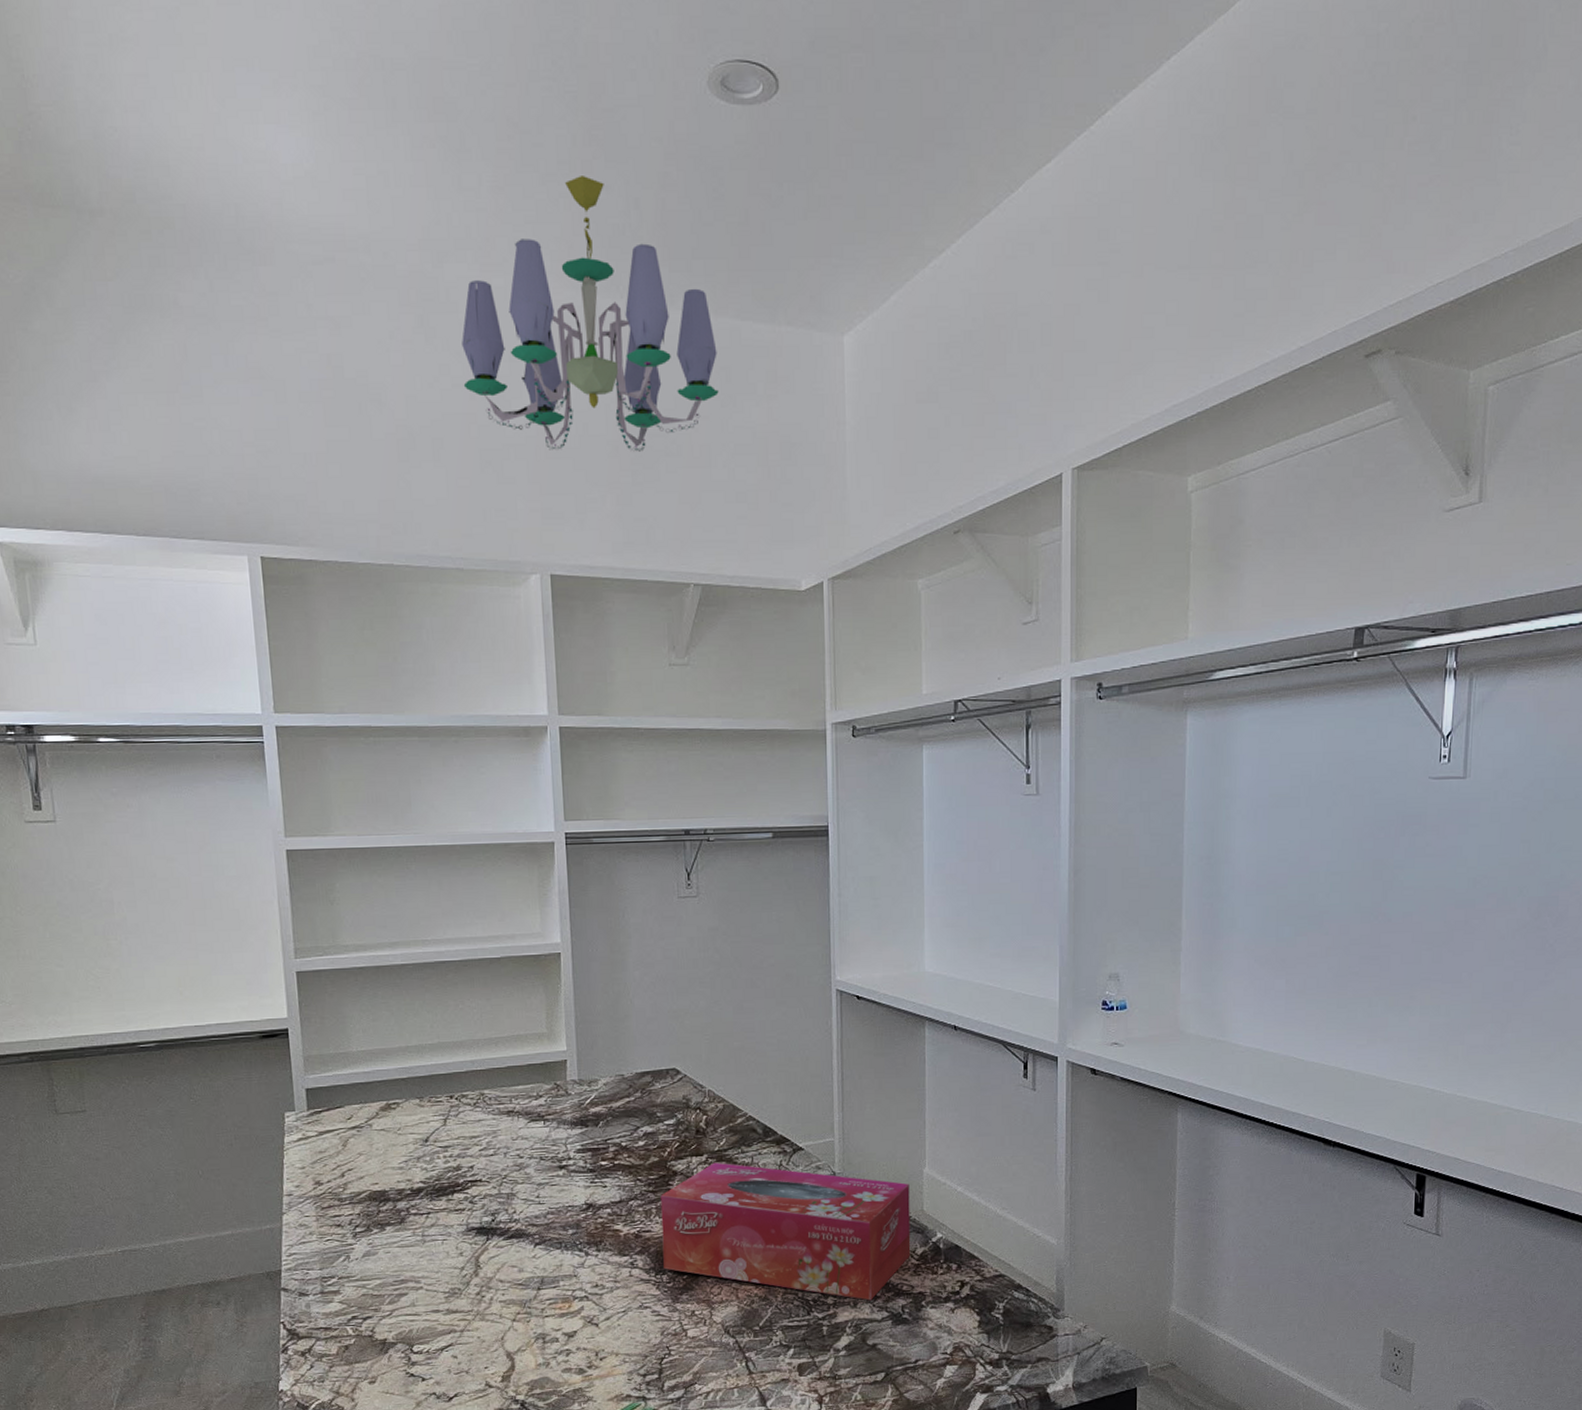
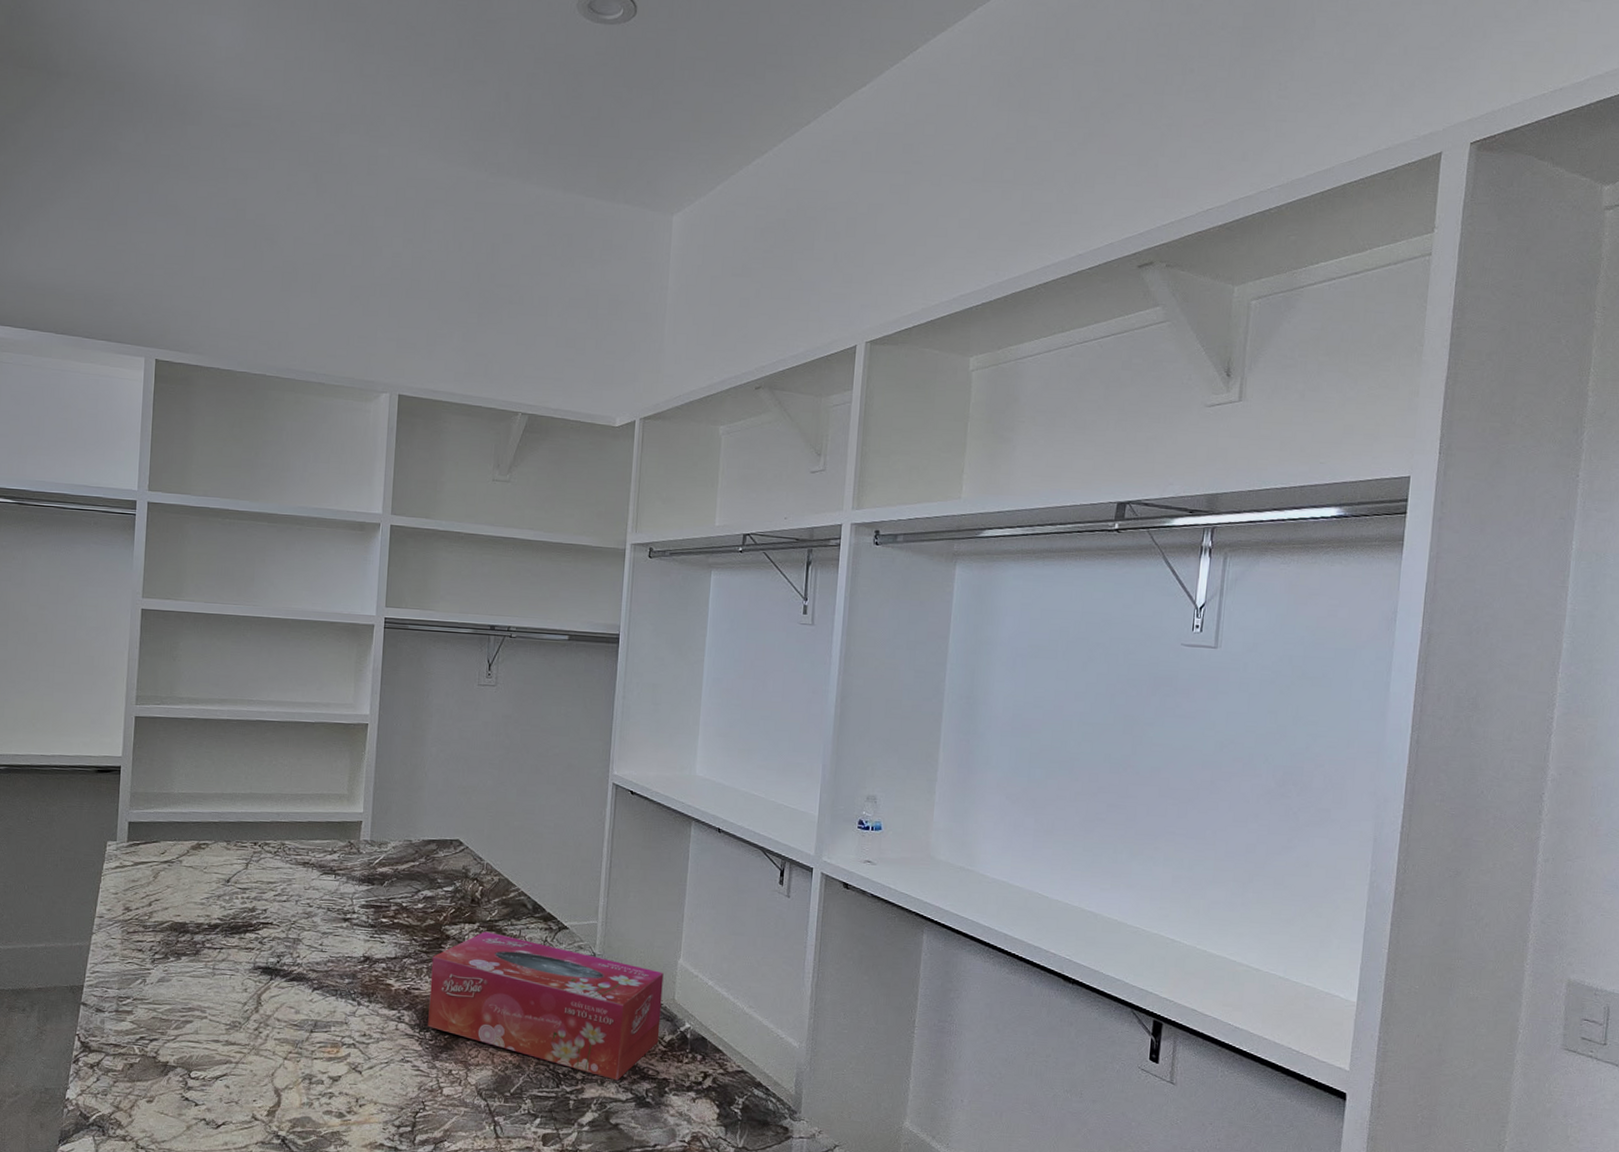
chandelier: present [462,176,719,452] -> none [344,71,563,298]

